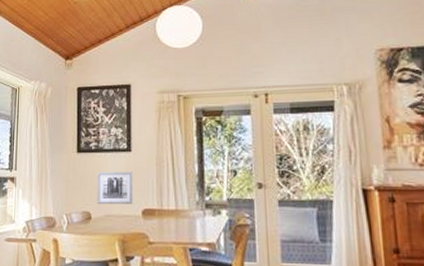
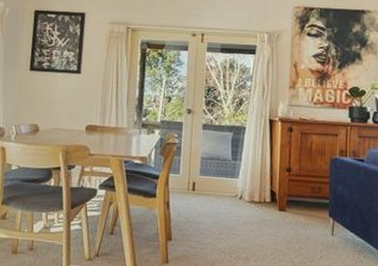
wall art: present [97,172,134,204] -> none [45,90,81,120]

